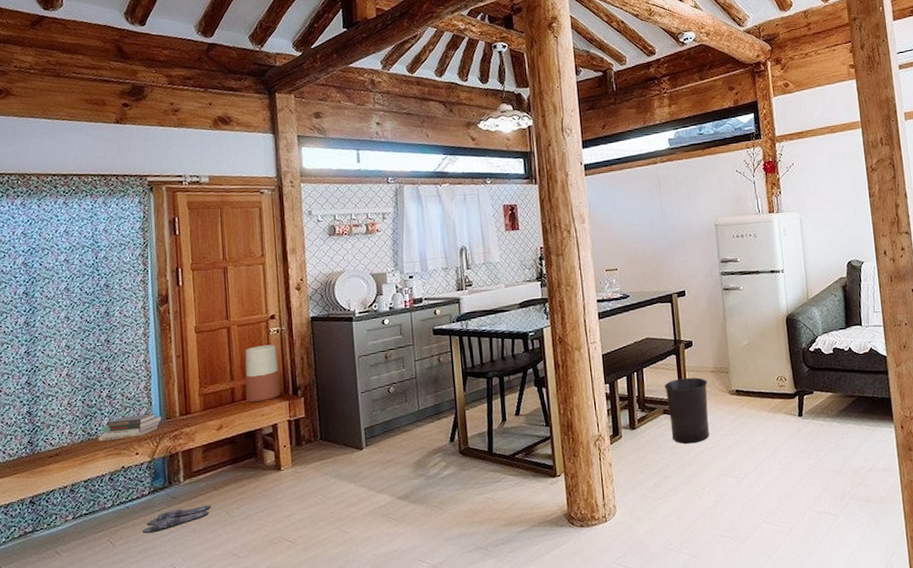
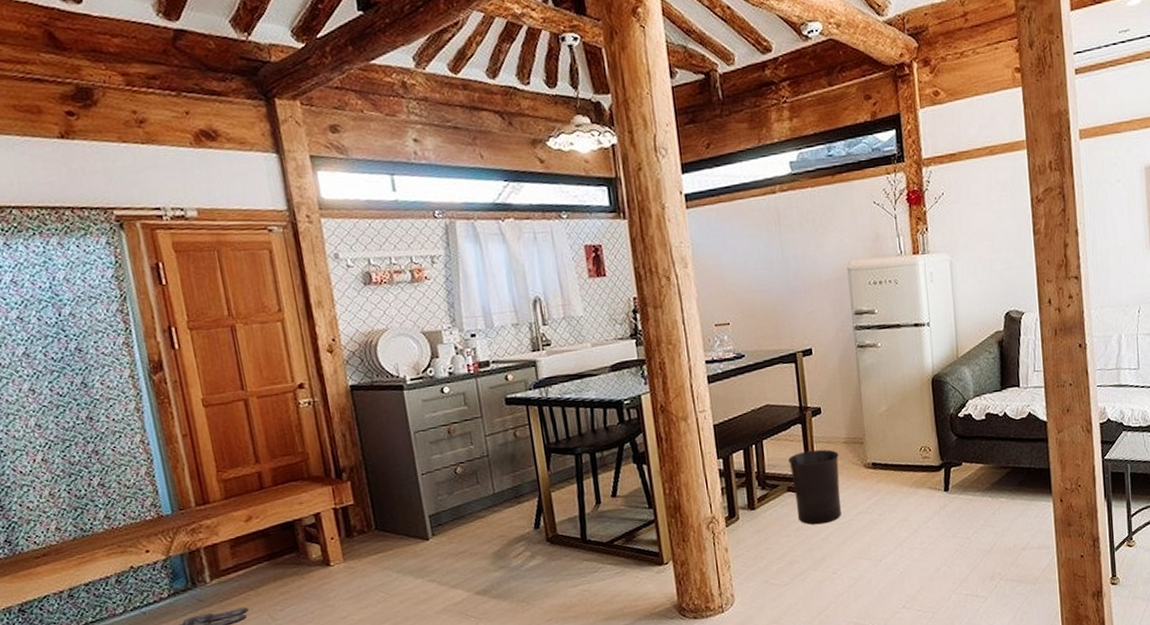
books: present [98,413,162,442] -> none [94,503,174,539]
vase: present [245,344,281,403] -> none [270,419,321,490]

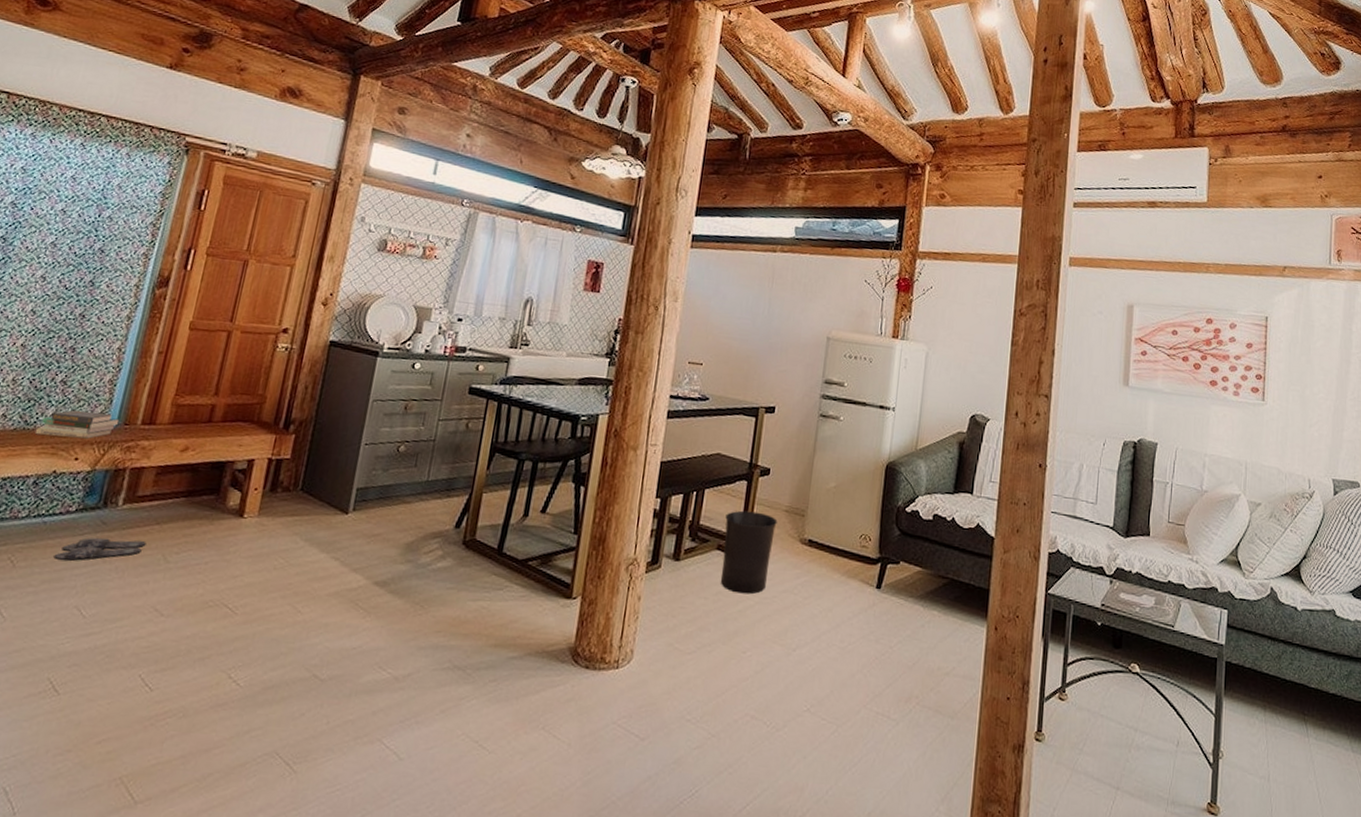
books: none [94,503,174,539] -> present [34,409,120,440]

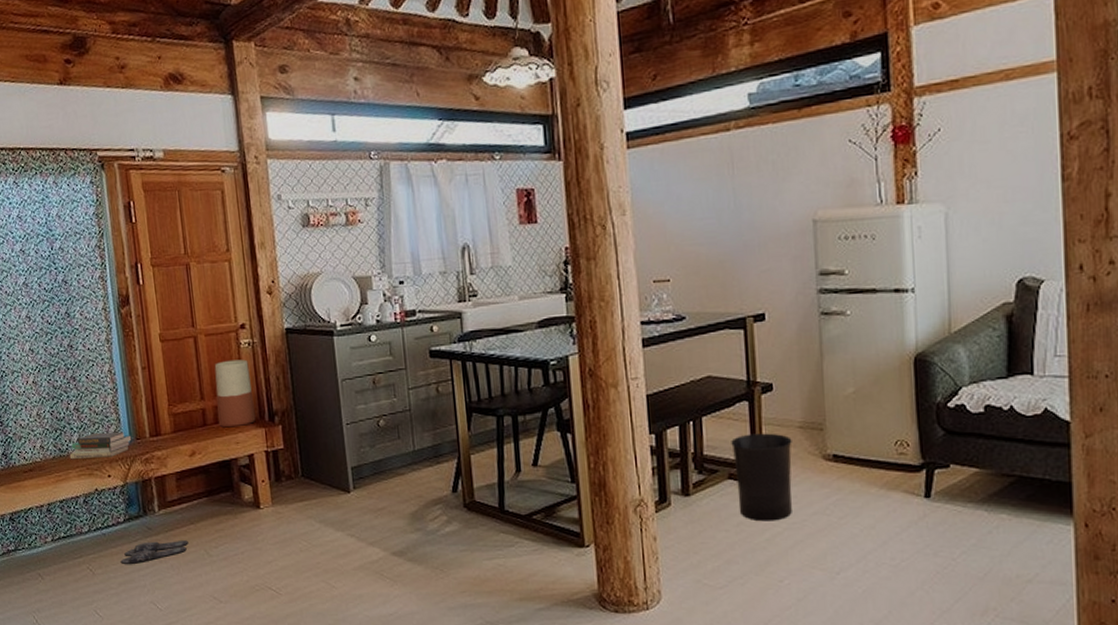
vase: none [225,360,280,430] -> present [214,359,256,428]

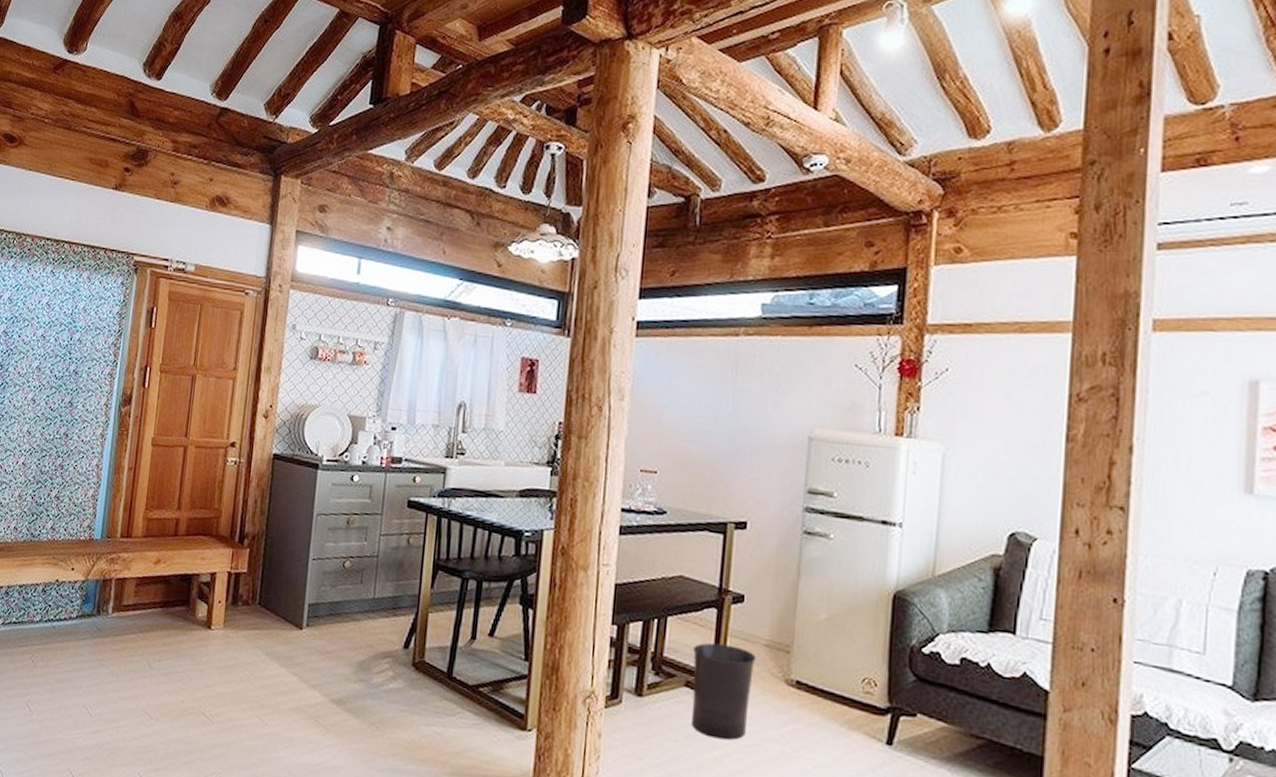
books: present [69,431,132,460] -> none [39,523,103,552]
slippers: present [120,540,189,564] -> none [63,642,134,664]
vase: present [214,359,256,428] -> none [189,475,231,544]

